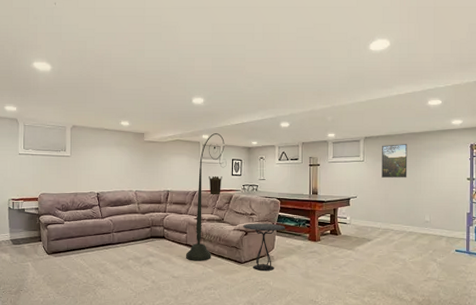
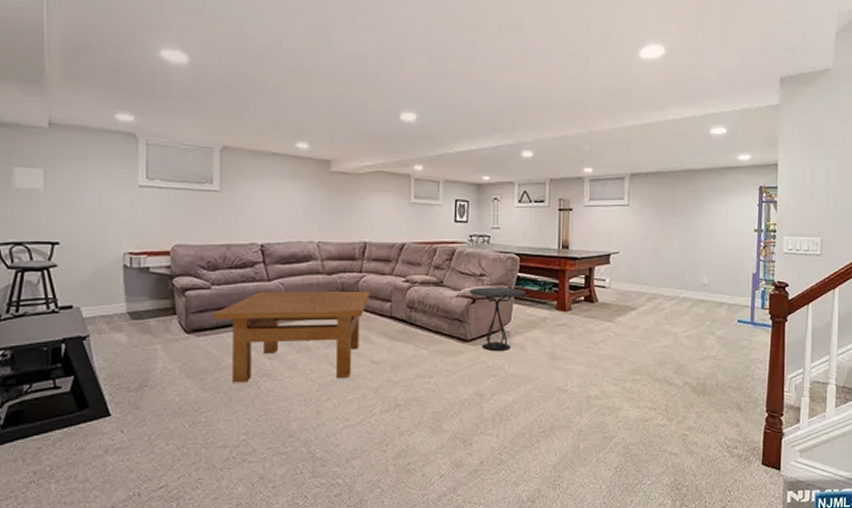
table: none [66,225,172,290] -> present [214,290,370,383]
floor lamp: present [186,133,227,261] -> none [390,163,448,340]
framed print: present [382,144,408,178] -> none [651,184,684,228]

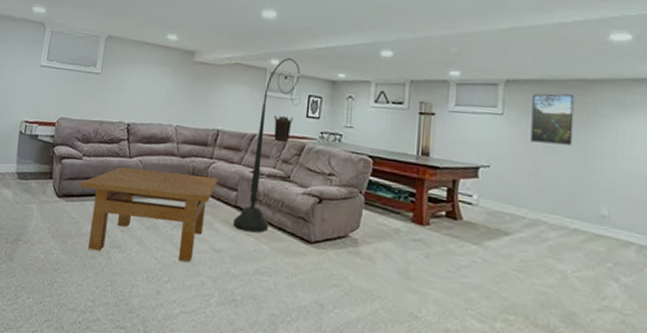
floor lamp: none [390,163,448,340] -> present [233,58,301,233]
side table: present [469,287,526,352] -> none [316,187,378,260]
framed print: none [651,184,684,228] -> present [531,93,575,146]

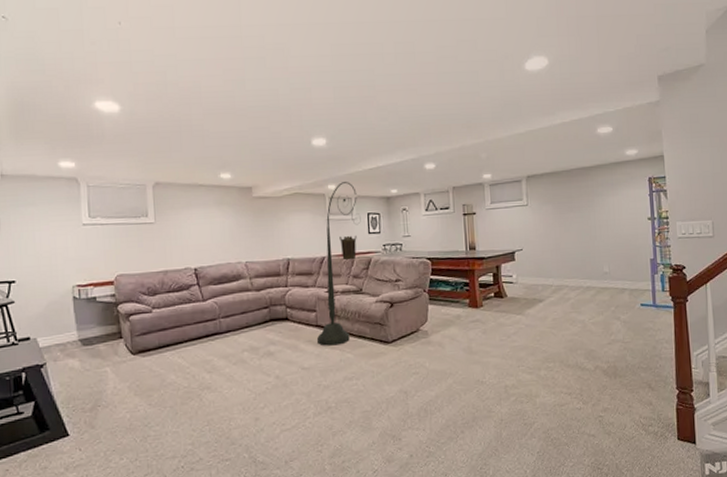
table: present [81,166,218,262] -> none [156,303,297,398]
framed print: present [531,93,575,146] -> none [548,181,580,224]

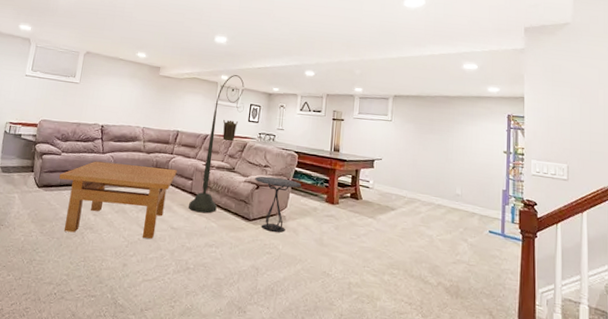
table: none [156,303,297,398] -> present [59,161,177,239]
side table: none [387,290,440,351] -> present [255,176,301,233]

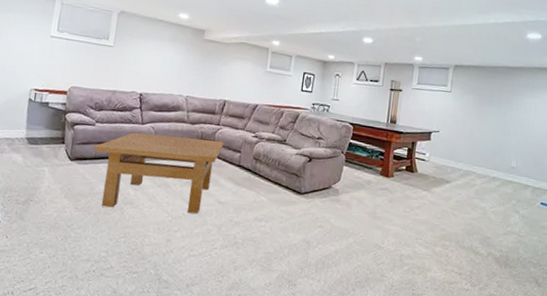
floor lamp: present [189,75,245,214] -> none [237,40,298,187]
side table: present [255,176,301,233] -> none [307,148,356,207]

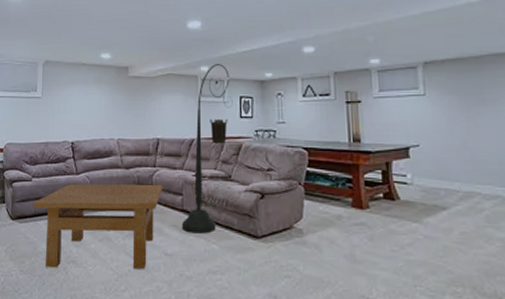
floor lamp: none [237,40,298,187] -> present [182,64,233,234]

